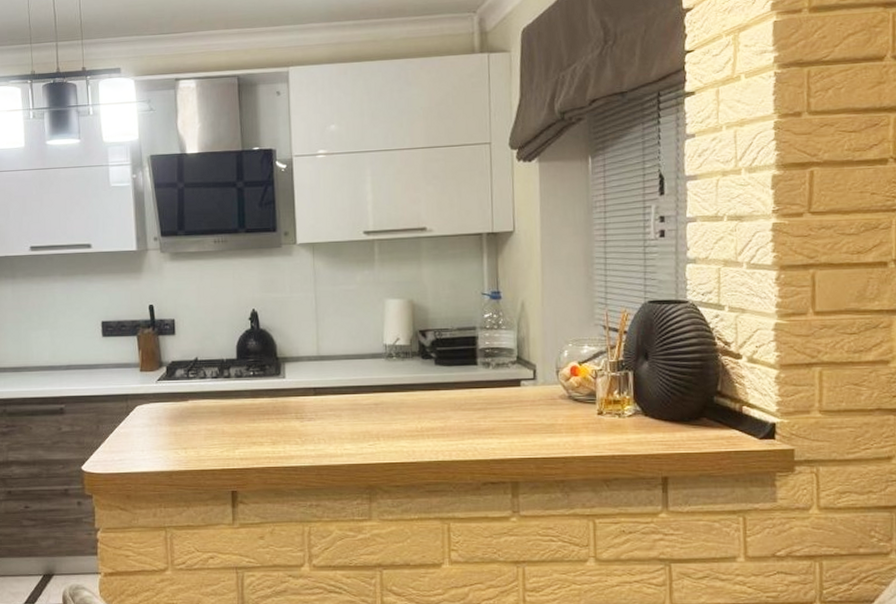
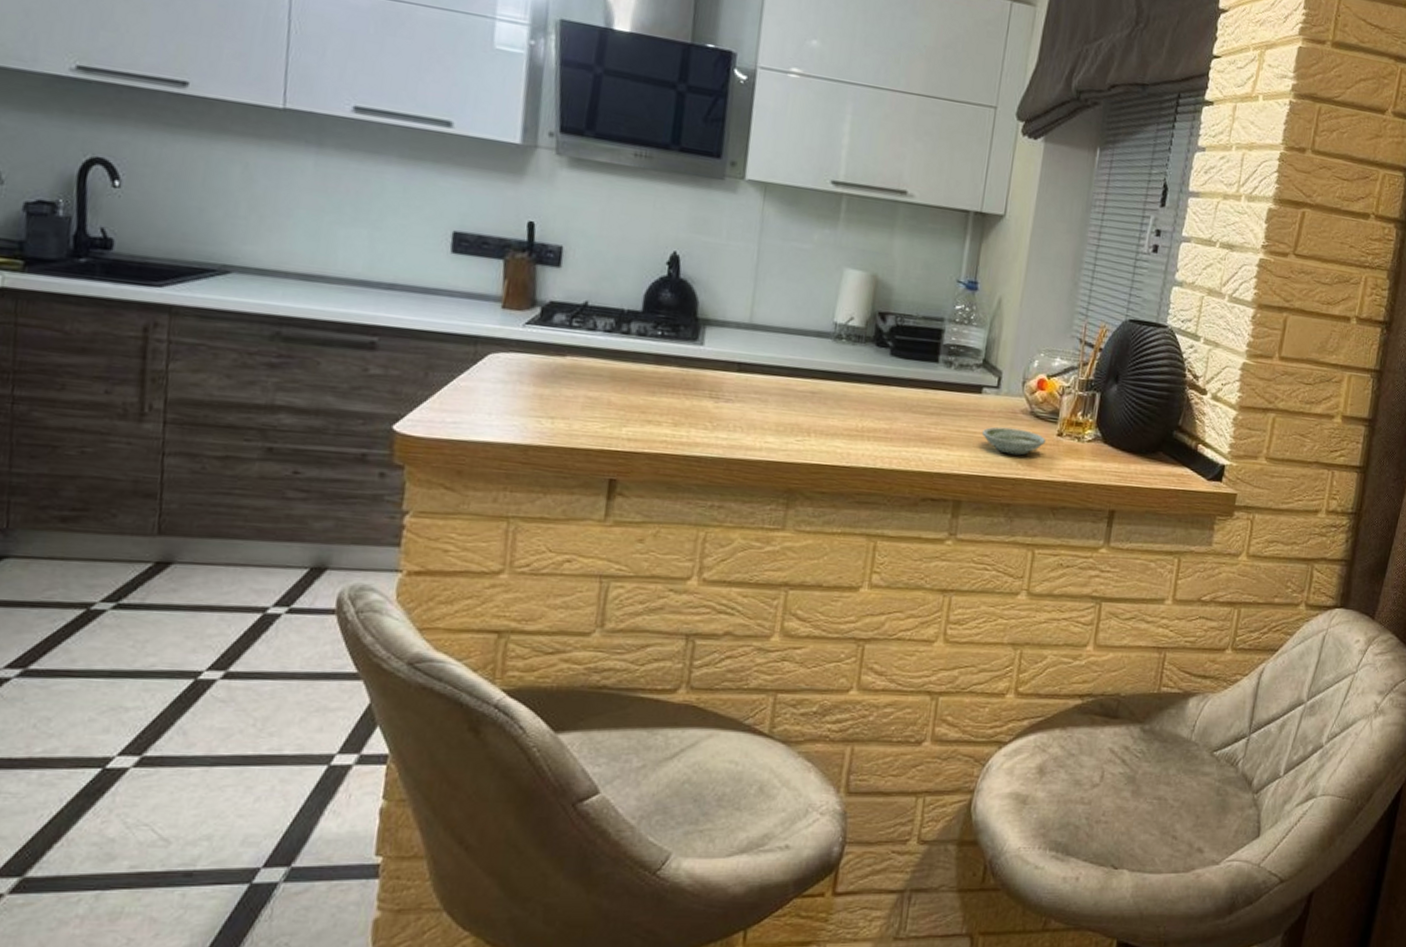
saucer: none [526,413,588,436] -> present [981,426,1047,456]

